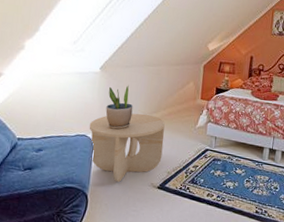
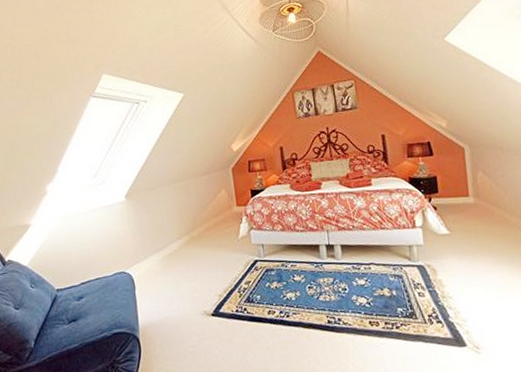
side table: present [89,113,165,182] -> none [126,235,209,318]
potted plant: present [105,85,133,130] -> none [138,208,168,259]

